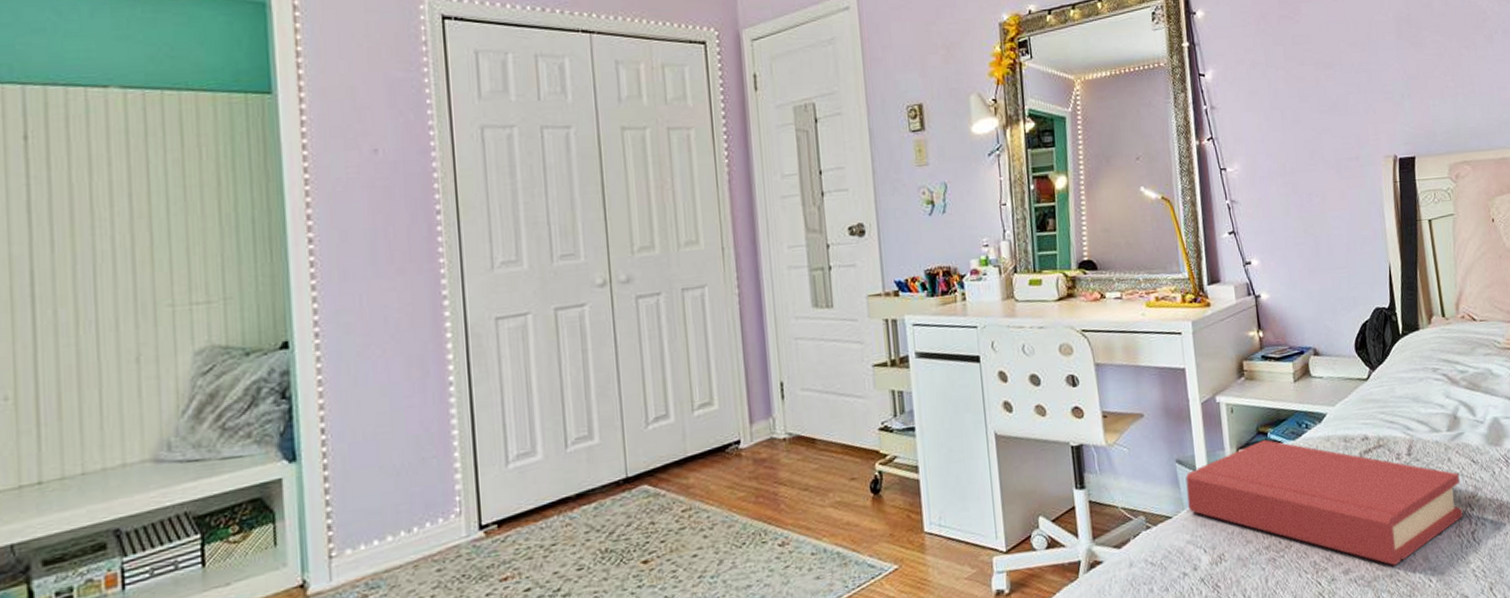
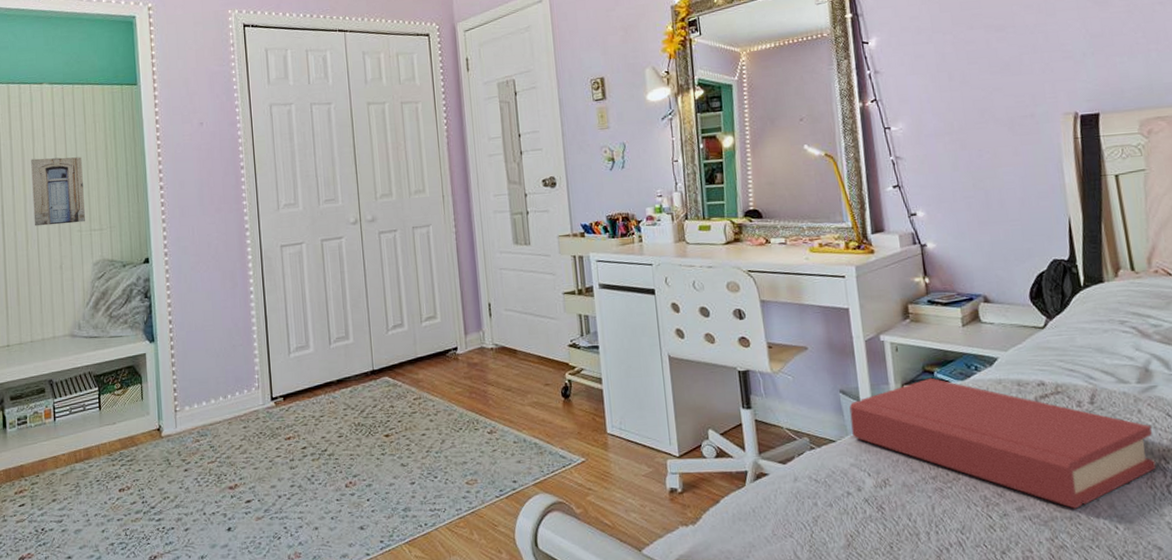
wall art: none [85,196,181,300] -> present [31,157,85,227]

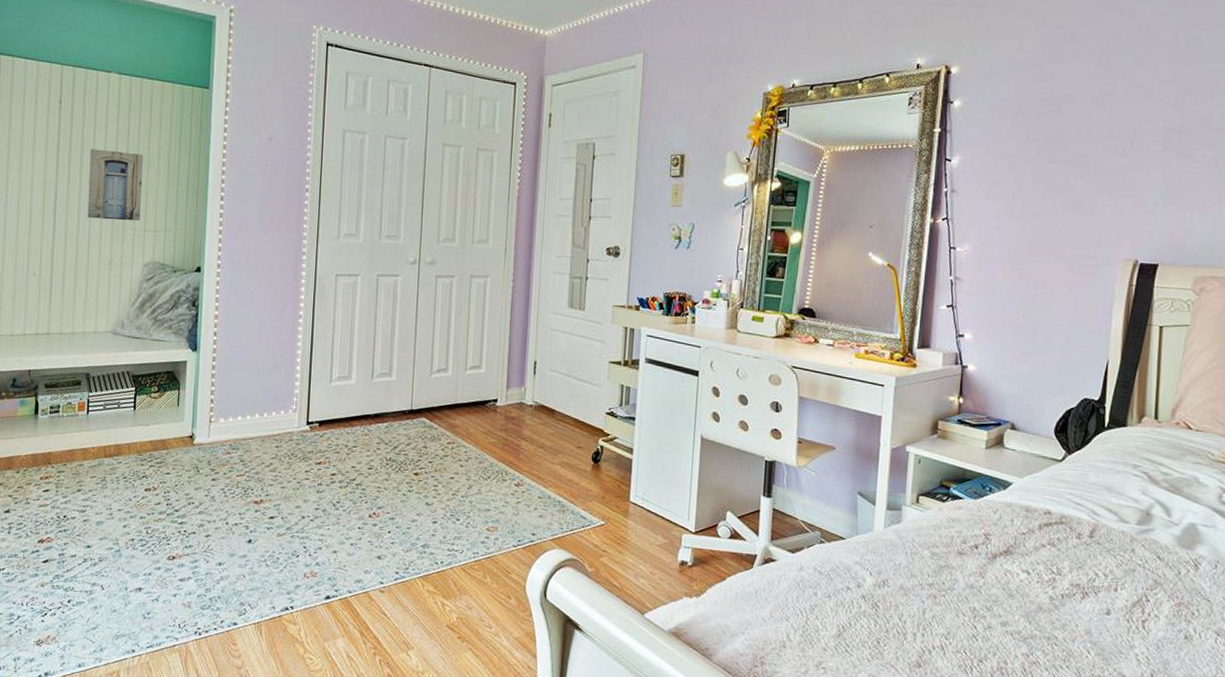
hardback book: present [849,377,1157,509] -> none [862,492,1140,631]

